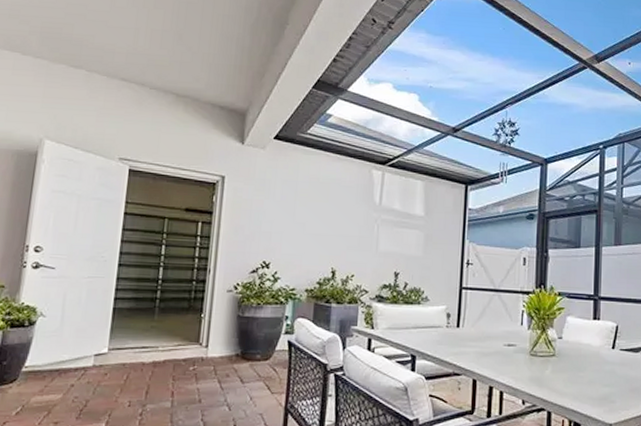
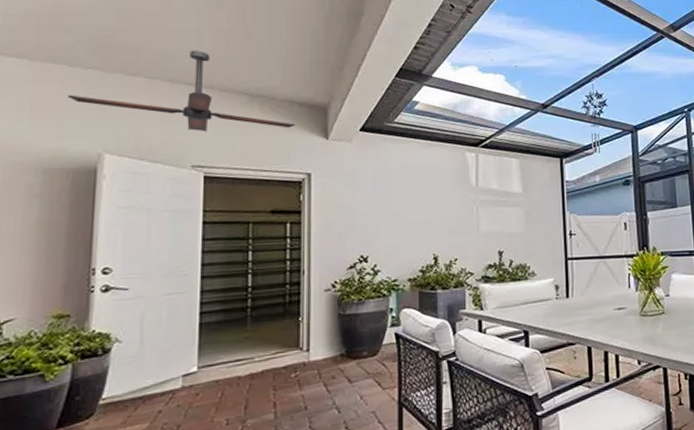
ceiling fan: none [19,47,215,130] -> present [68,50,295,132]

